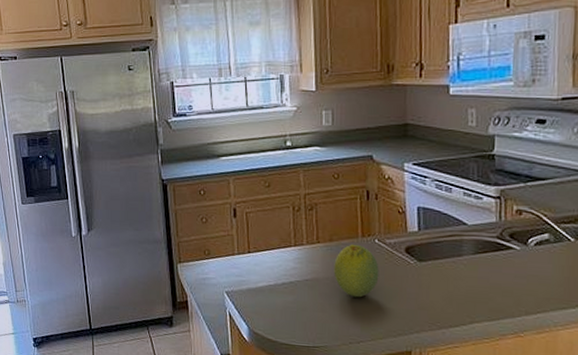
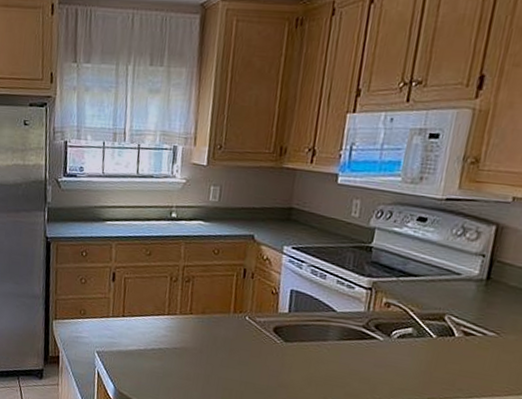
fruit: present [334,244,379,298] -> none [202,318,247,370]

